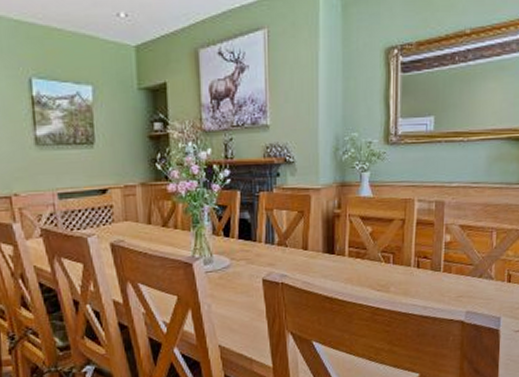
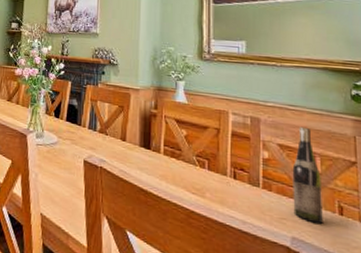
wine bottle: none [469,203,496,295] -> present [292,126,323,225]

